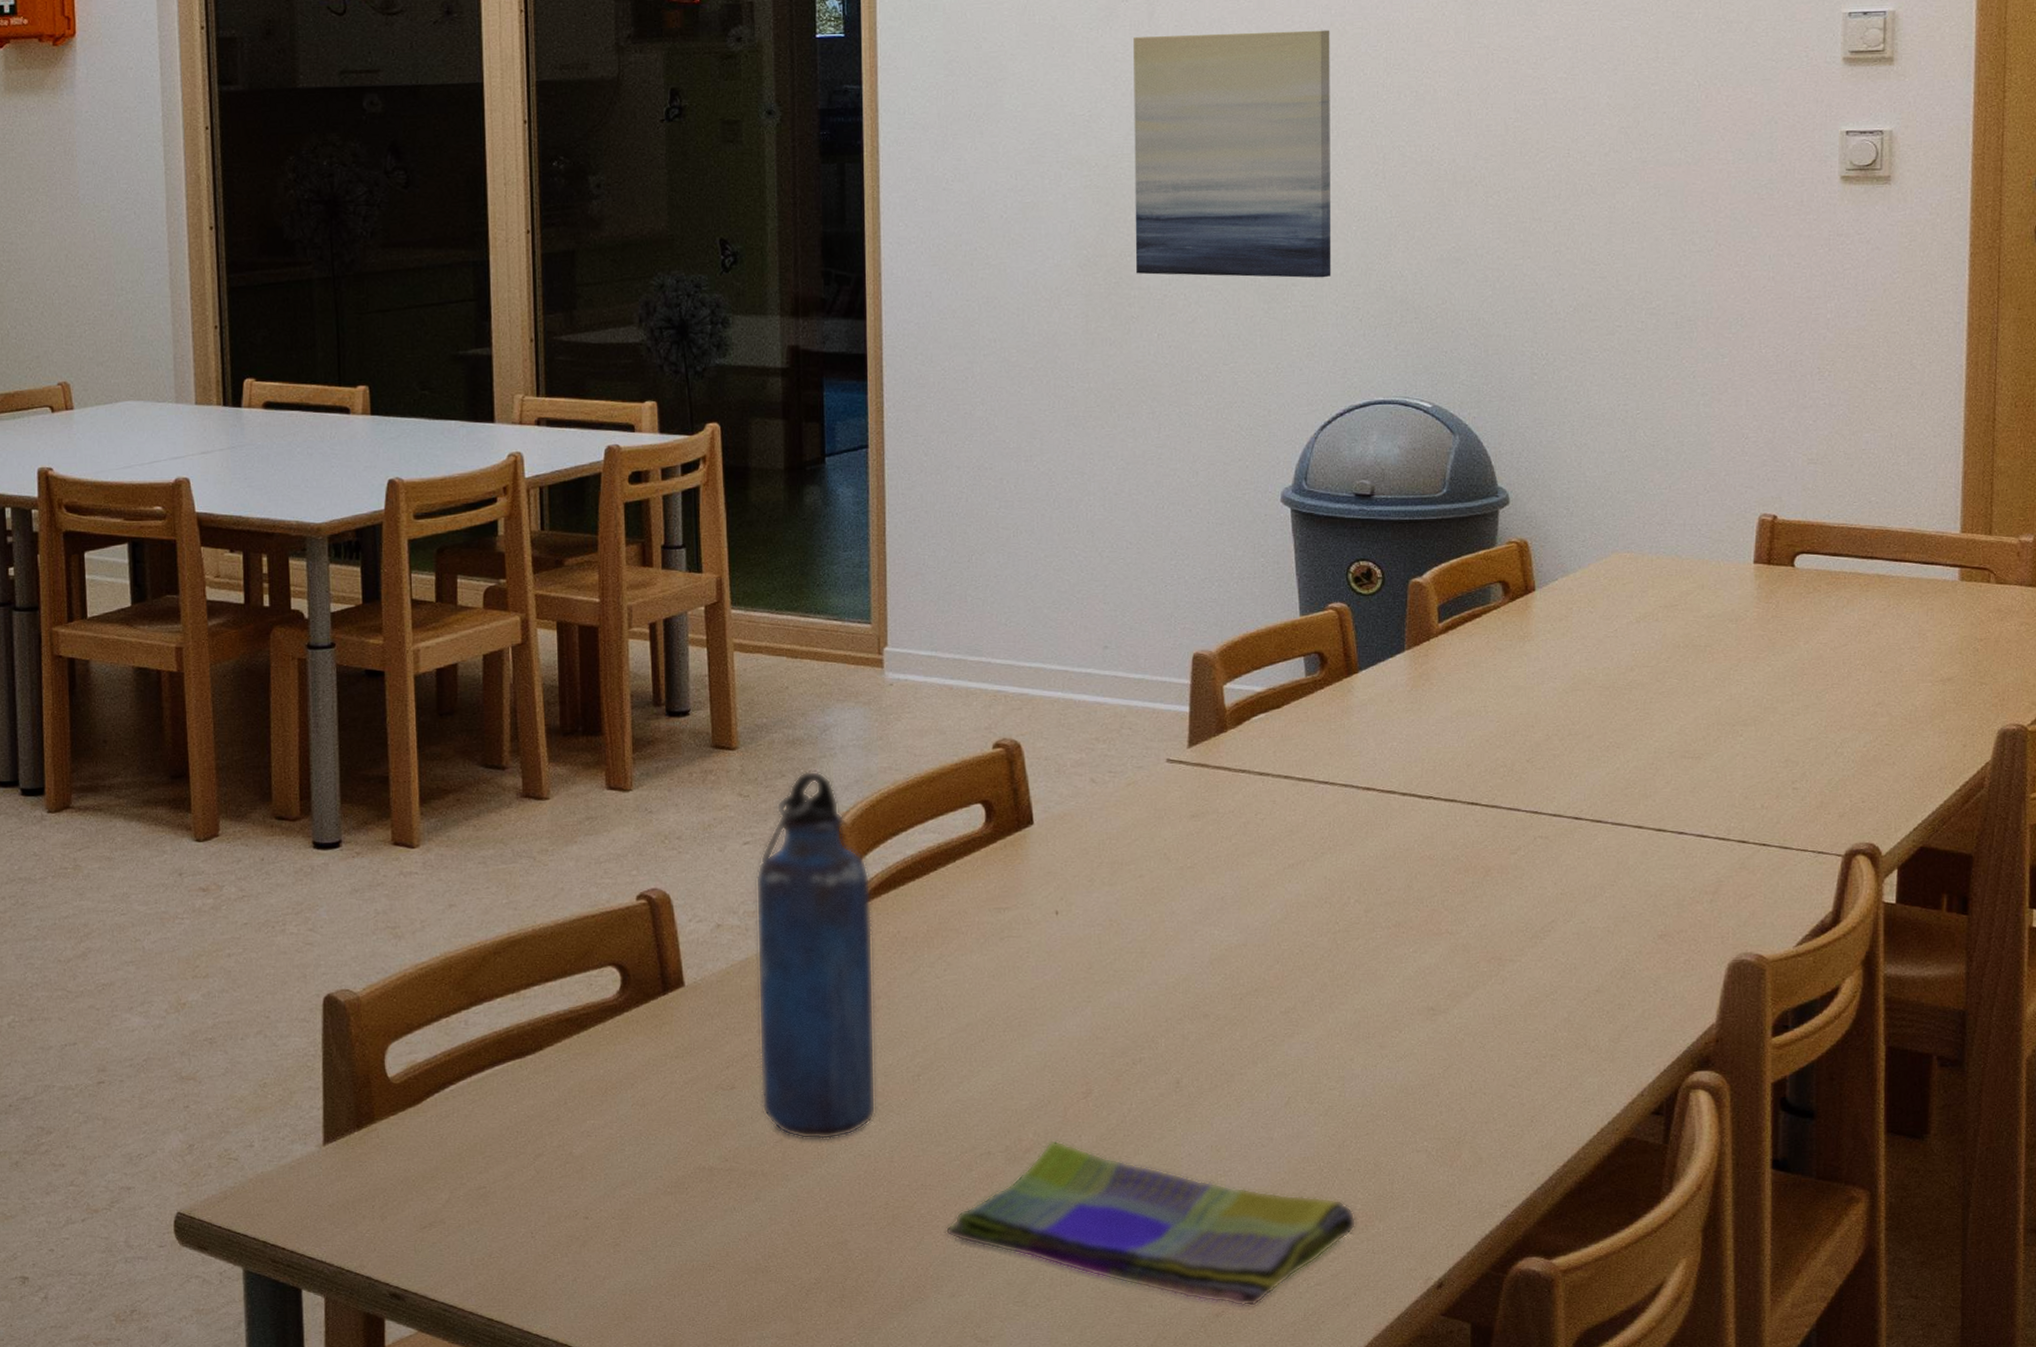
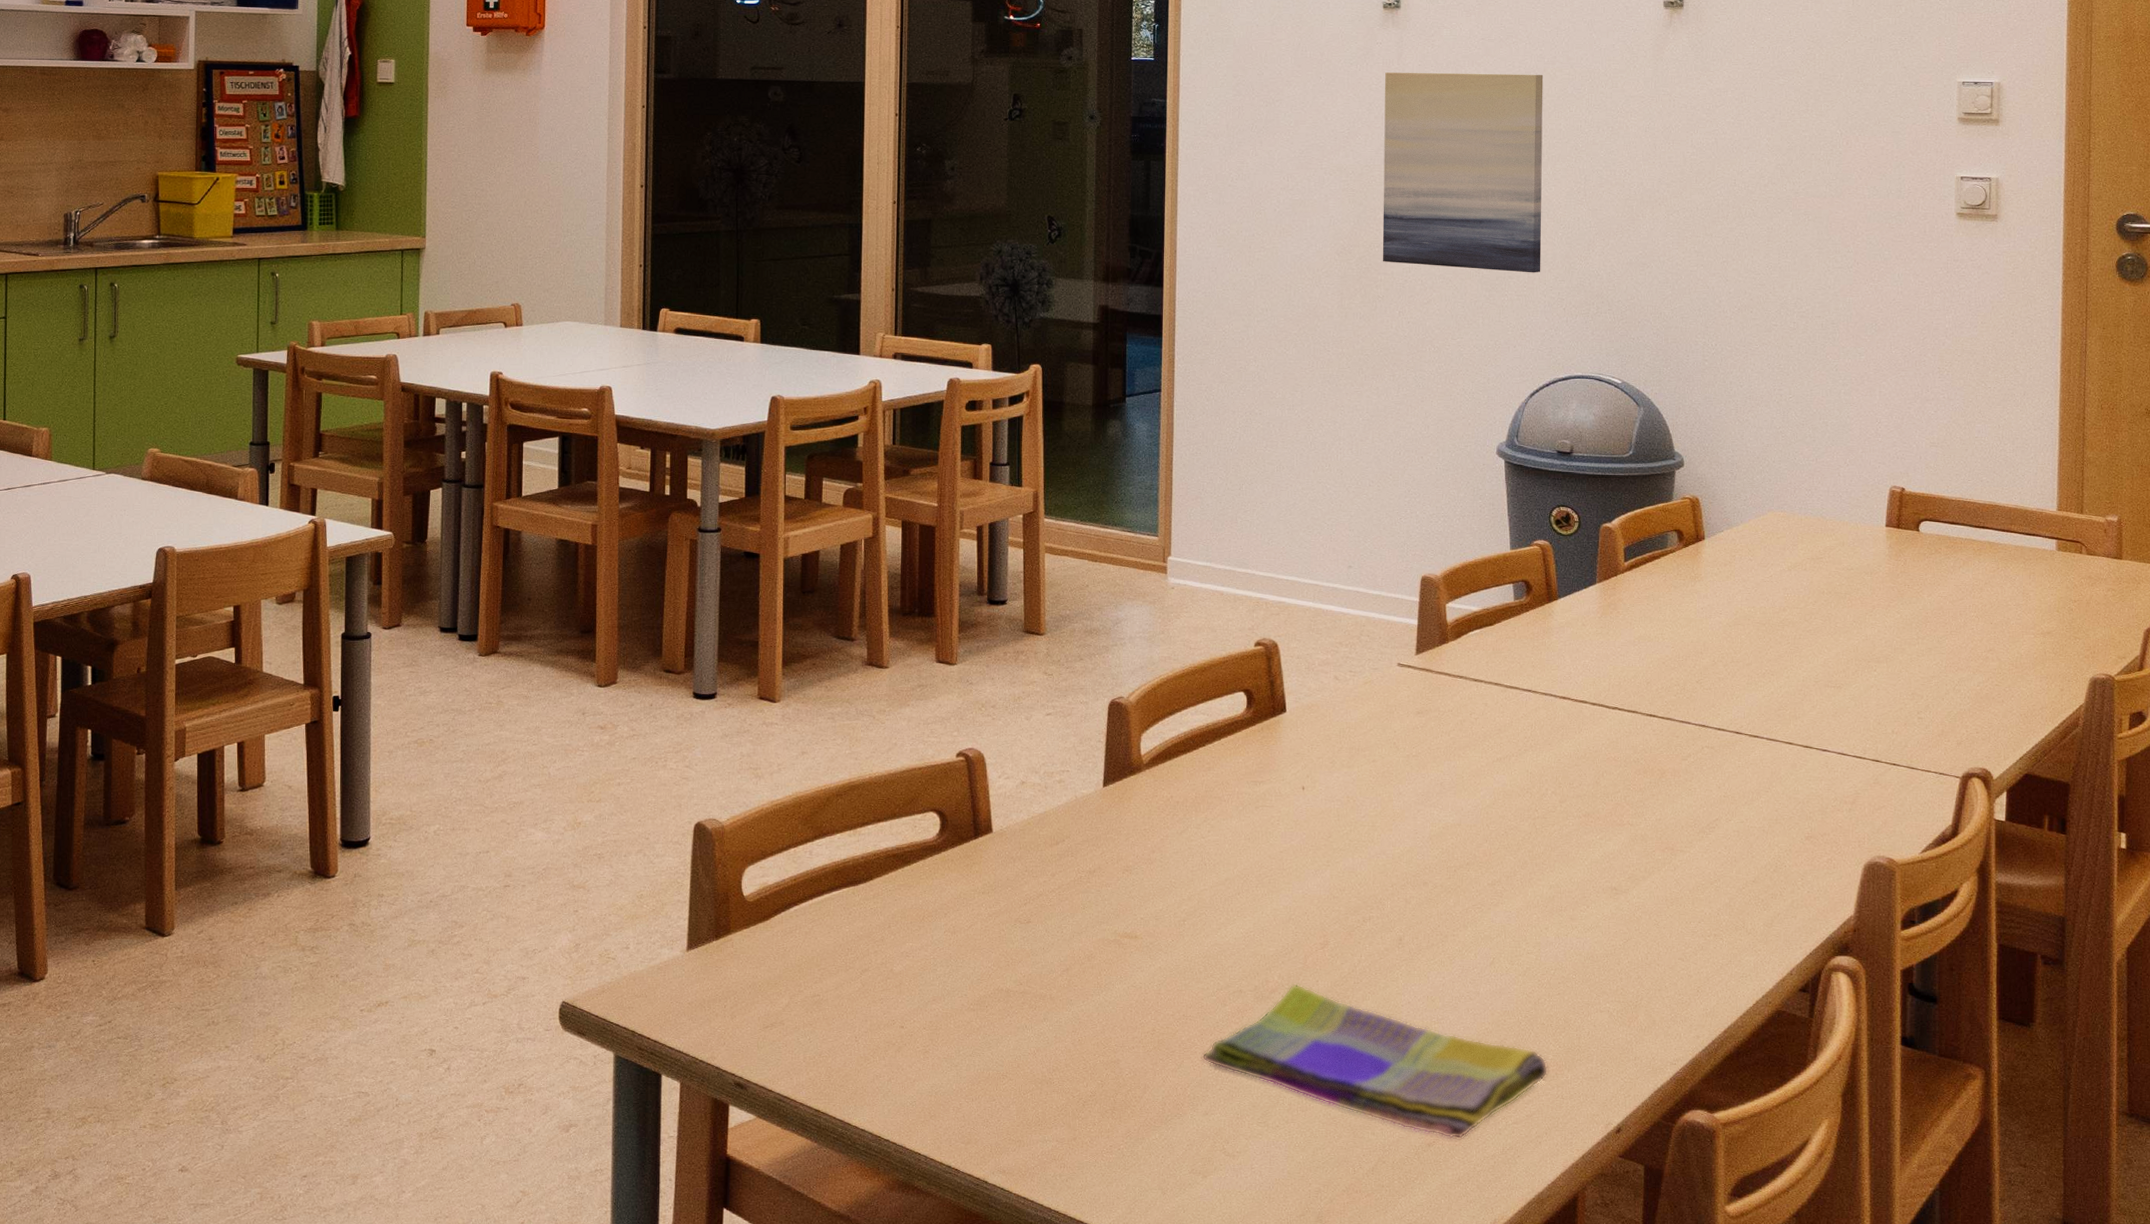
water bottle: present [755,771,876,1140] -> none [1052,656,1150,972]

